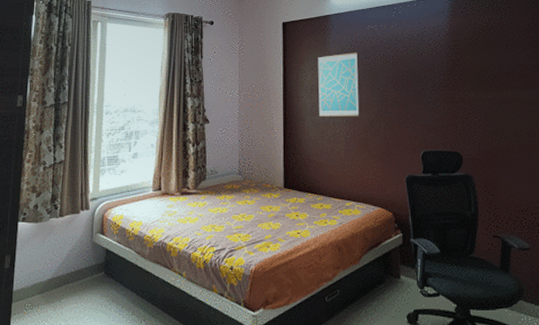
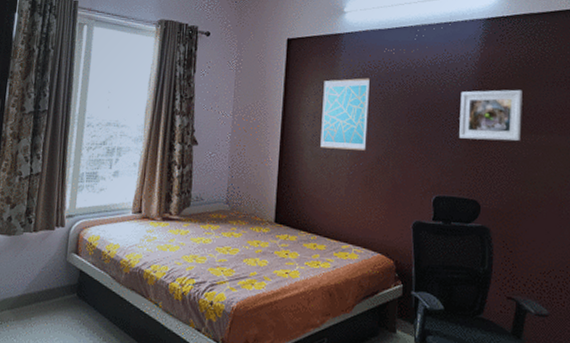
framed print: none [436,53,491,99] -> present [459,89,522,141]

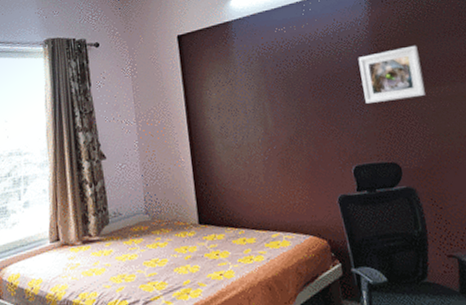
wall art: present [320,78,370,151] -> none [221,60,277,139]

